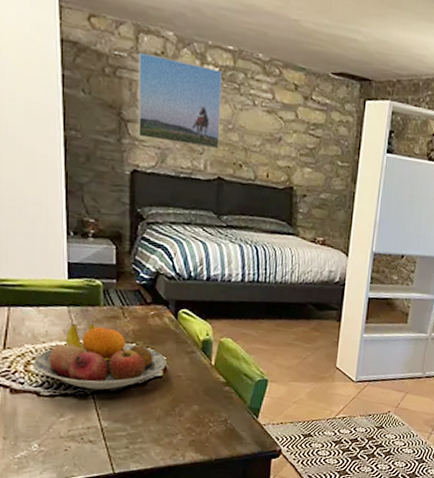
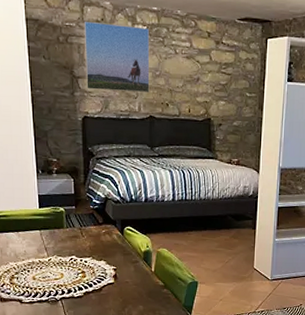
fruit bowl: present [33,323,167,391] -> none [16,243,116,297]

